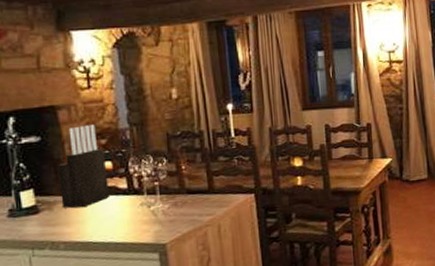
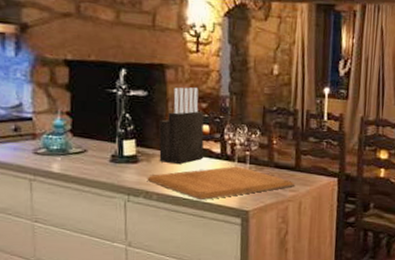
chopping board: none [51,199,212,242] -> present [147,166,296,201]

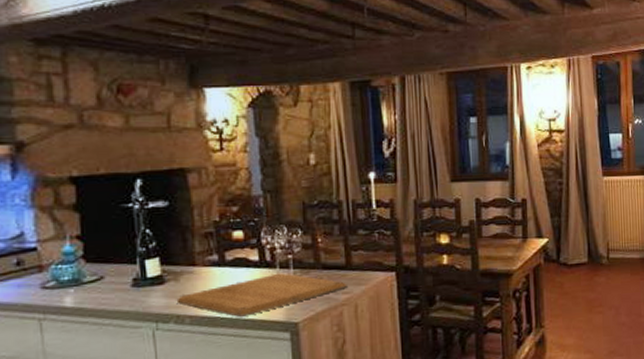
knife block: present [159,87,204,165] -> none [185,190,241,280]

